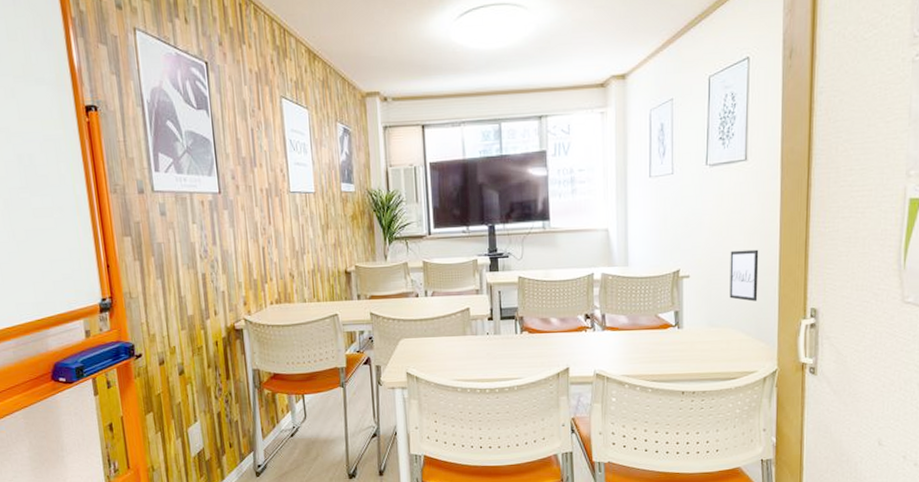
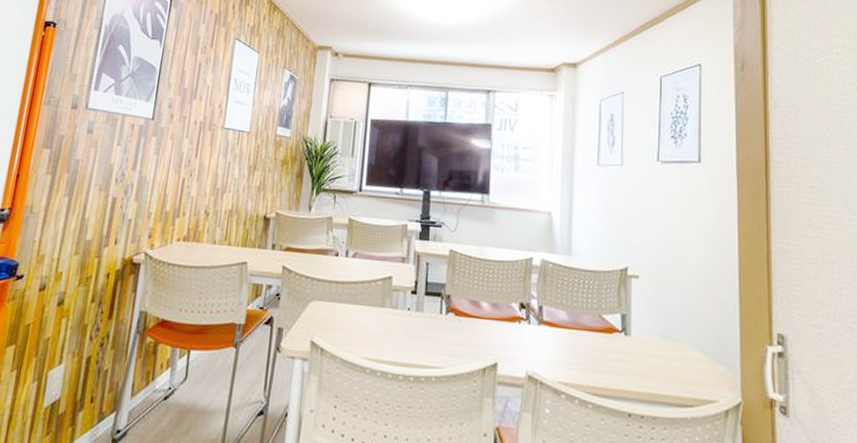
wall art: present [729,249,759,302] -> none [684,255,716,316]

